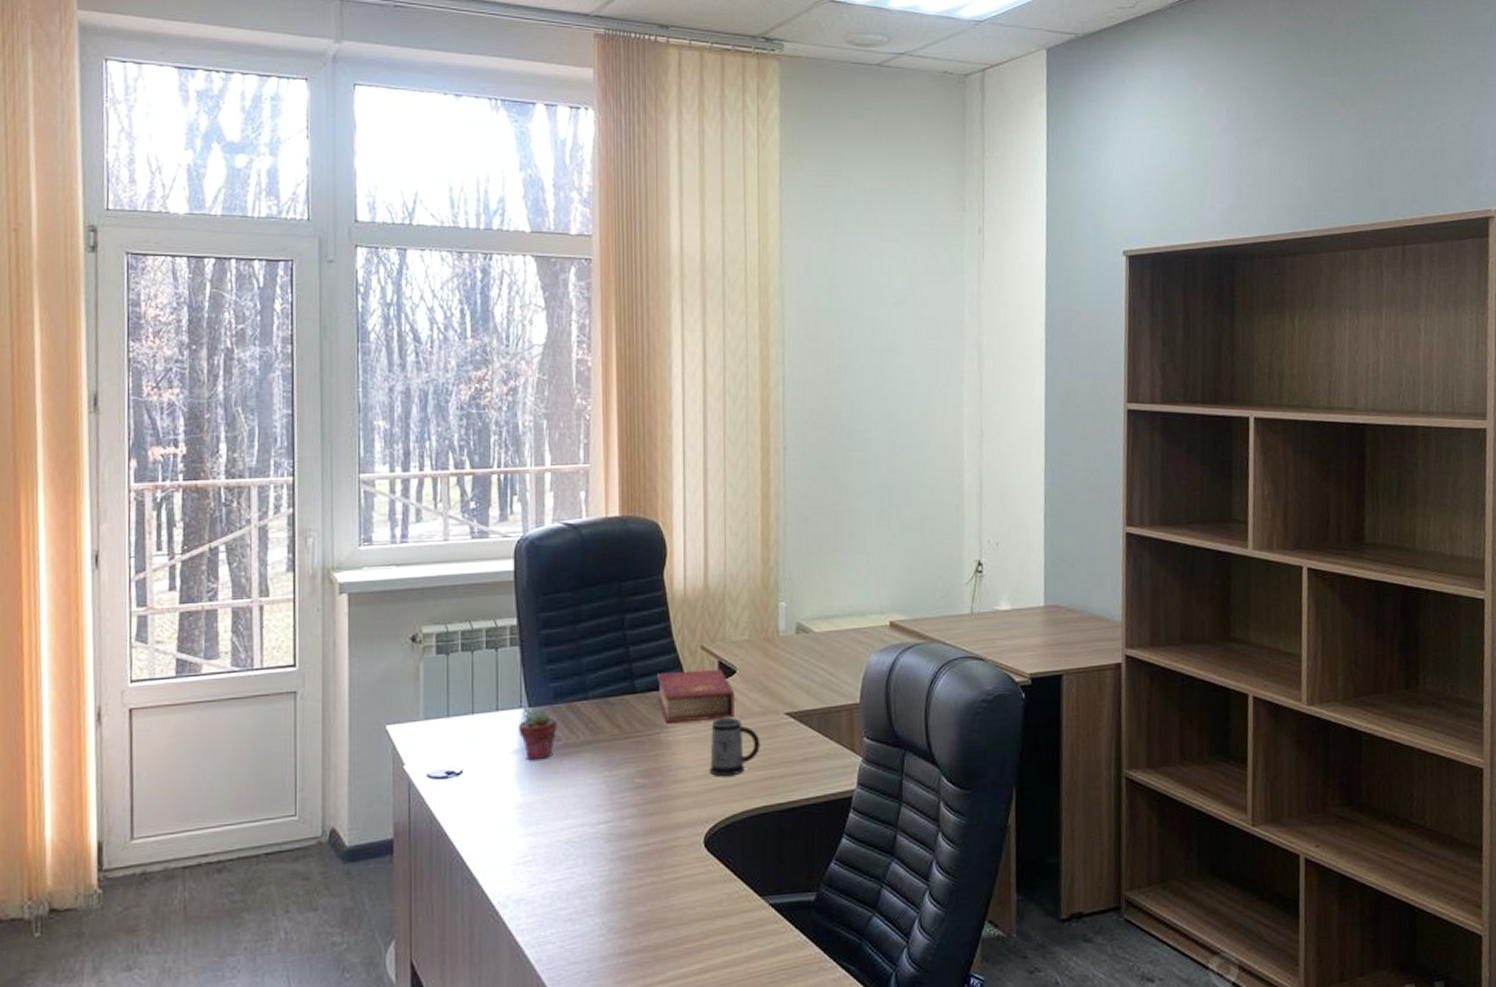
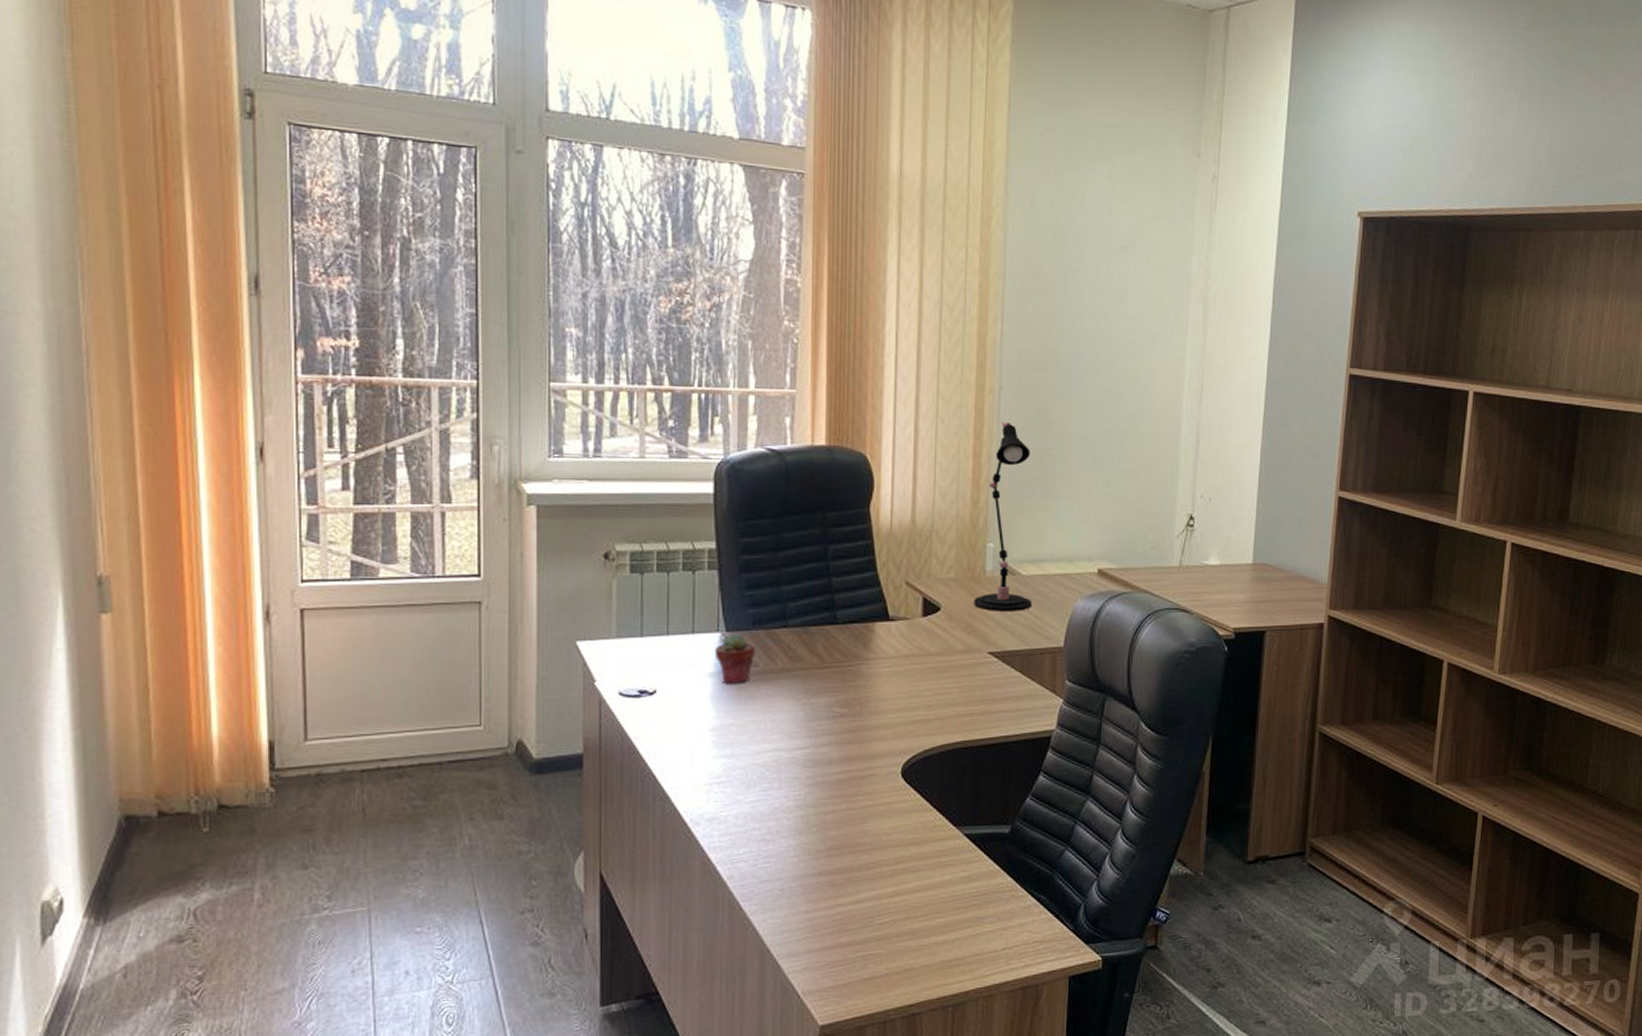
book: present [657,668,734,724] -> none [859,605,937,656]
mug: present [709,717,760,776] -> none [909,653,962,709]
desk lamp: none [768,481,827,671] -> present [974,422,1032,611]

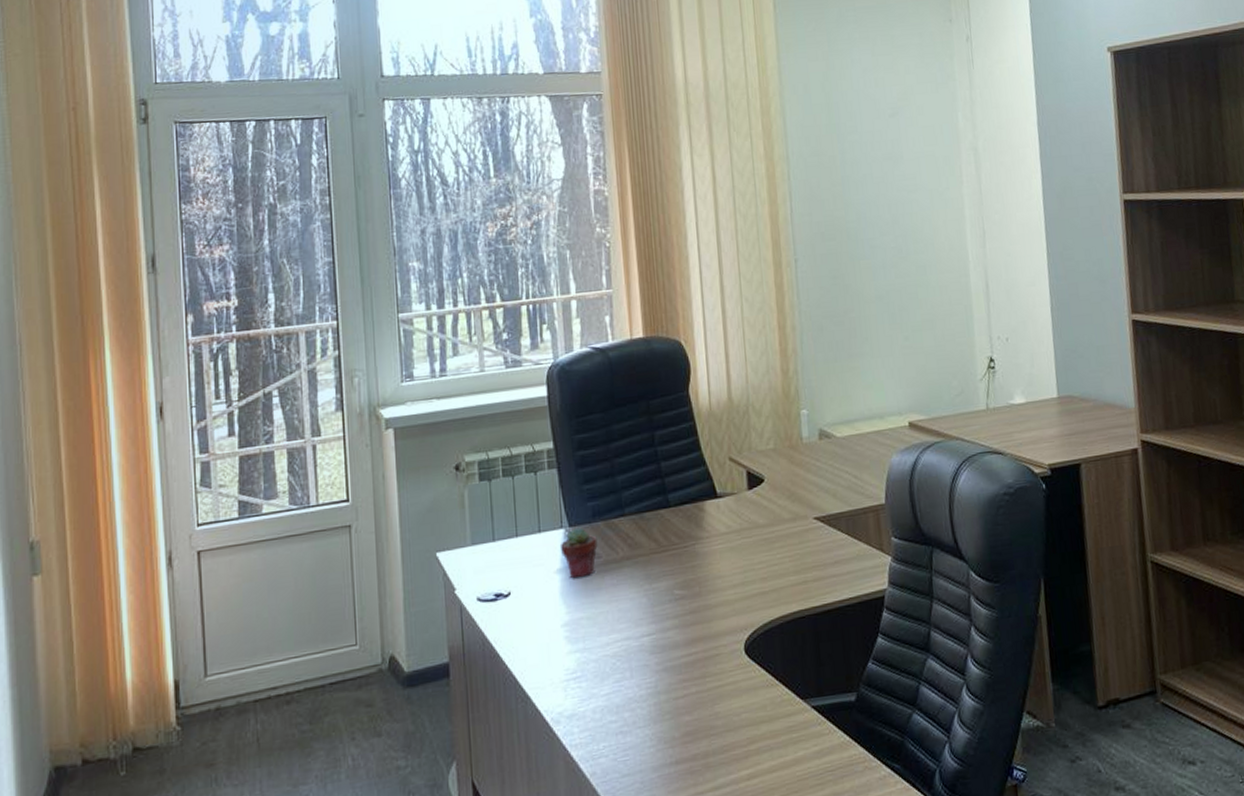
desk lamp: present [974,422,1032,611] -> none [794,292,850,477]

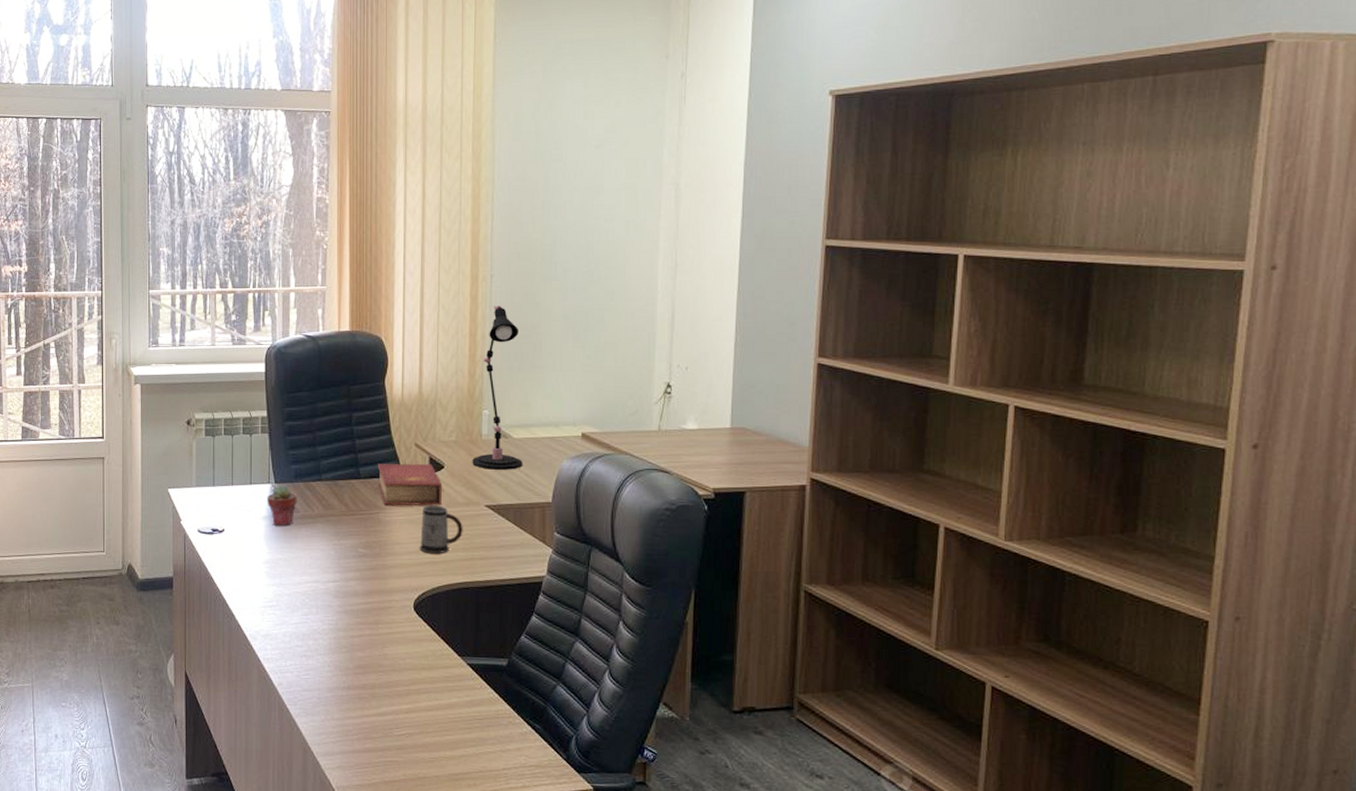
book: none [689,478,765,535] -> present [378,463,442,506]
mug: none [744,525,793,583] -> present [419,504,463,553]
desk lamp: none [794,292,850,477] -> present [472,305,523,470]

